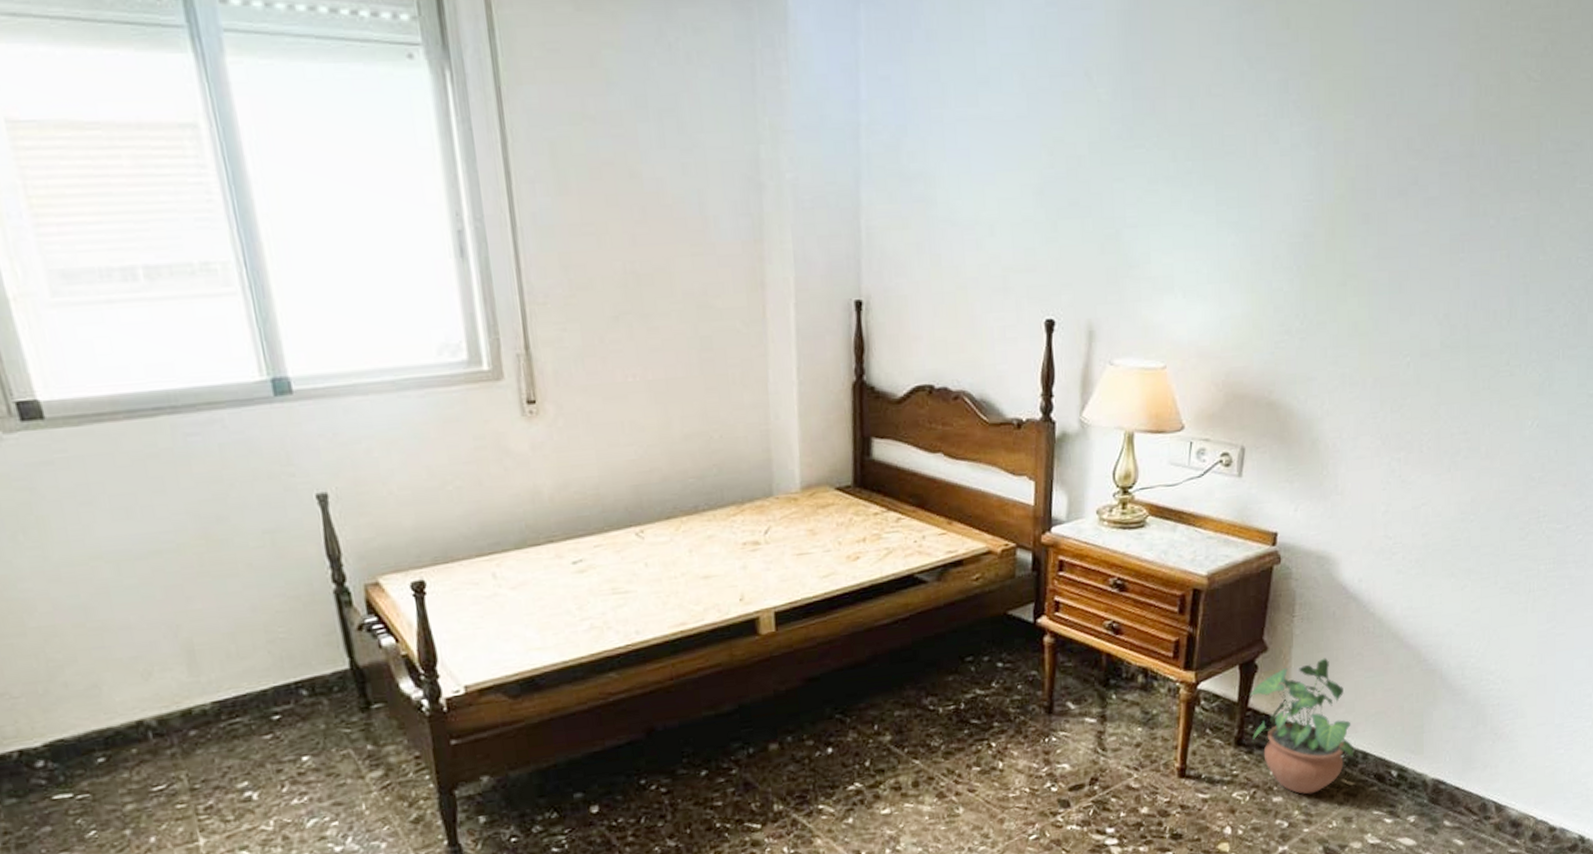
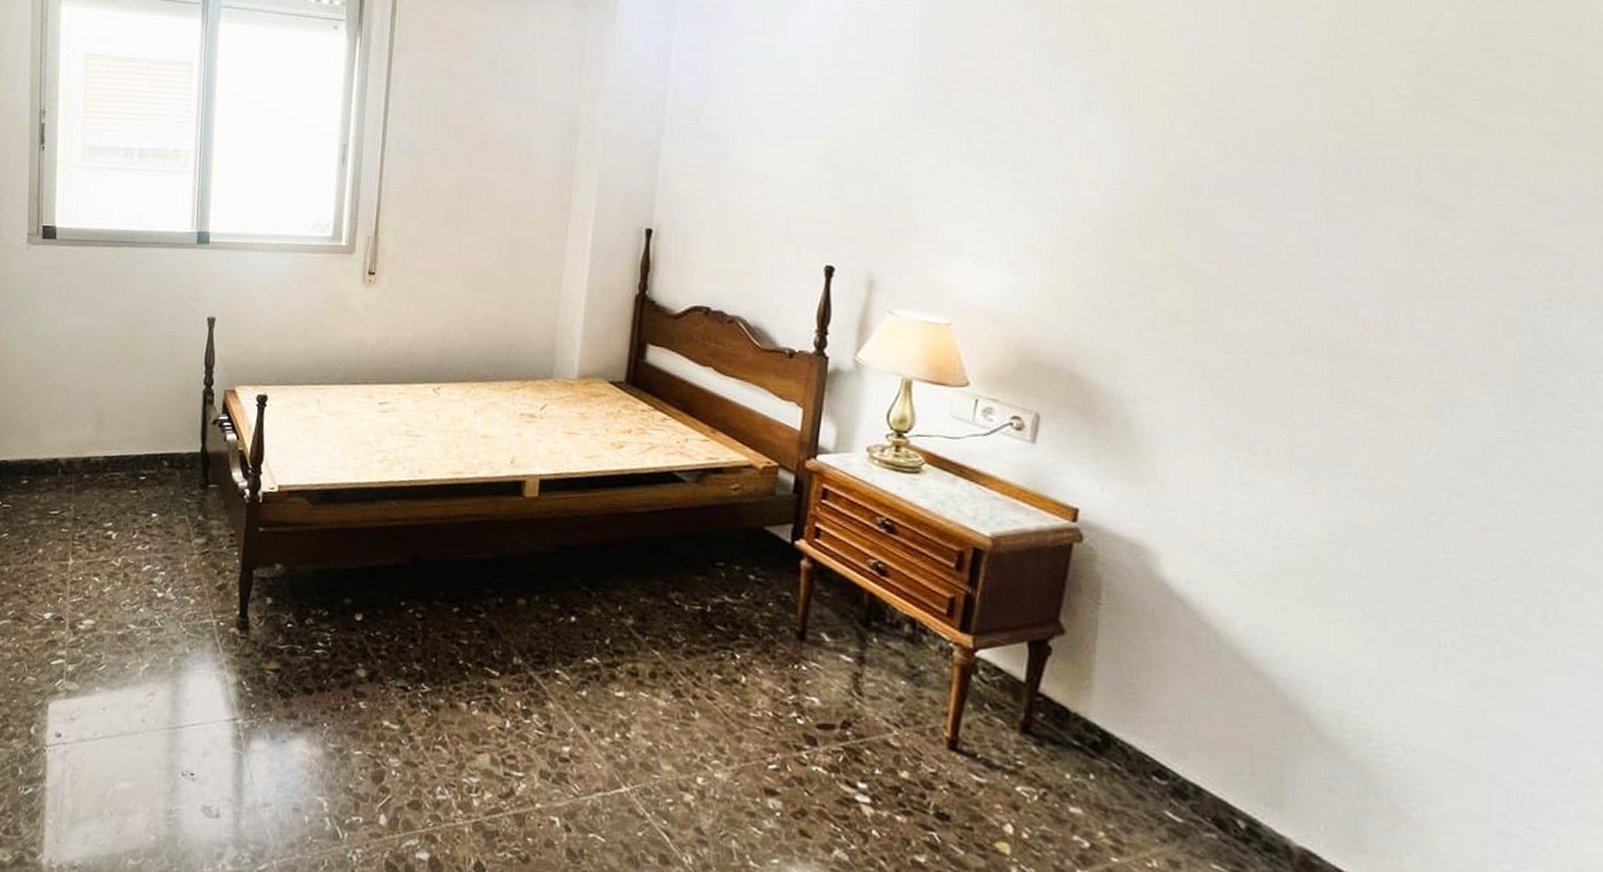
potted plant: present [1250,657,1353,795] -> none [1041,658,1181,818]

